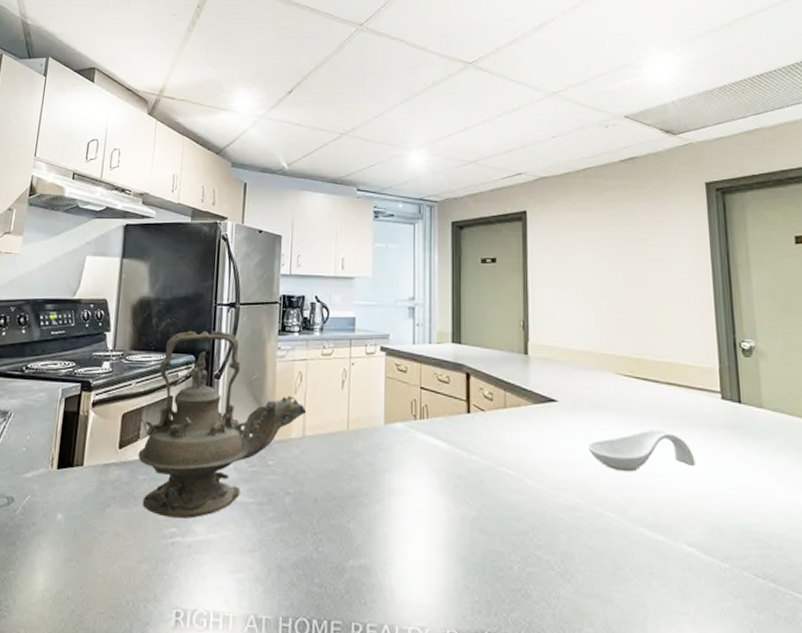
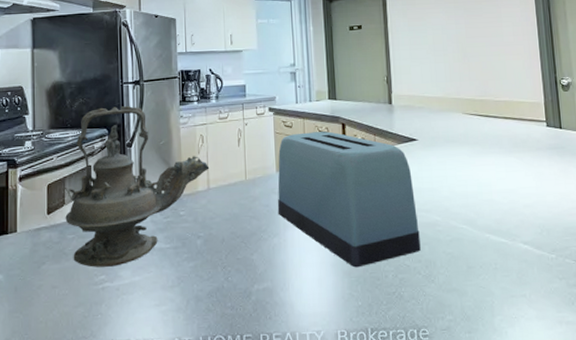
toaster: none [382,380,556,553] -> present [277,131,421,268]
spoon rest: present [588,429,696,472] -> none [443,156,528,192]

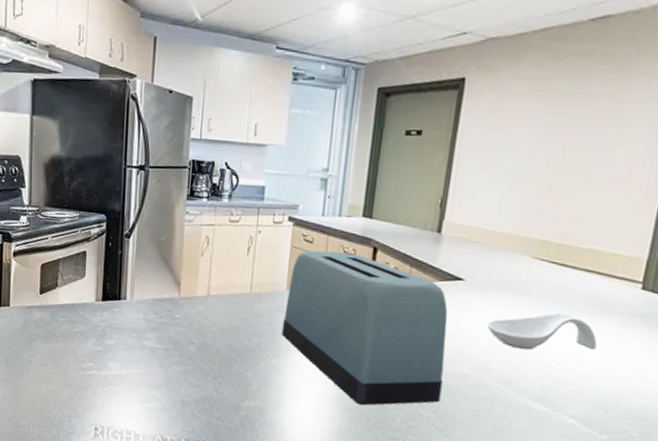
teapot: present [65,106,210,267] -> none [57,190,212,357]
spoon rest: none [443,156,528,192] -> present [487,313,597,351]

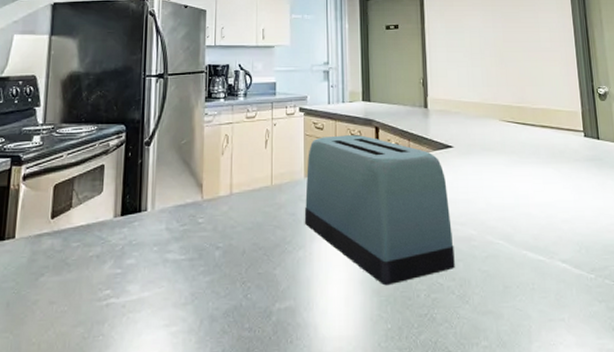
spoon rest: present [487,313,597,351] -> none [479,166,566,204]

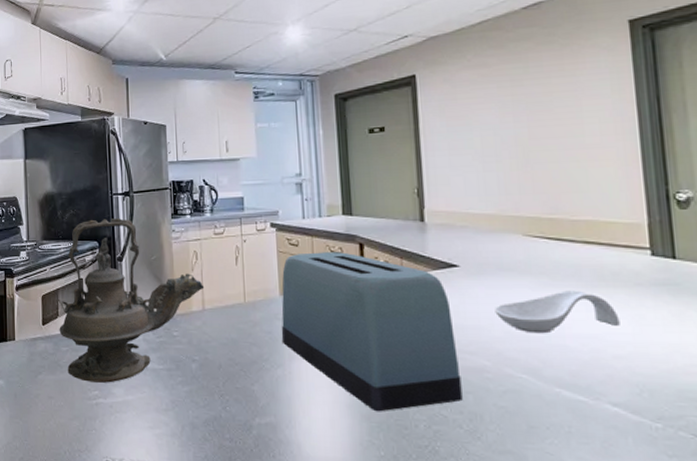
teapot: none [70,101,233,280] -> present [59,218,205,383]
spoon rest: none [479,166,566,204] -> present [495,290,620,334]

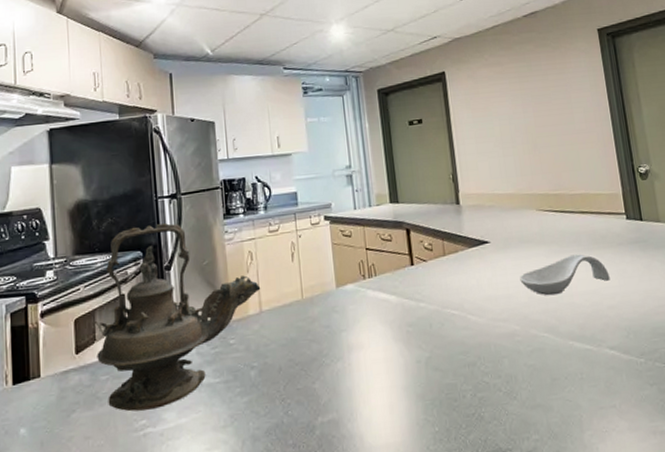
toaster: present [281,252,463,412] -> none [337,238,500,390]

